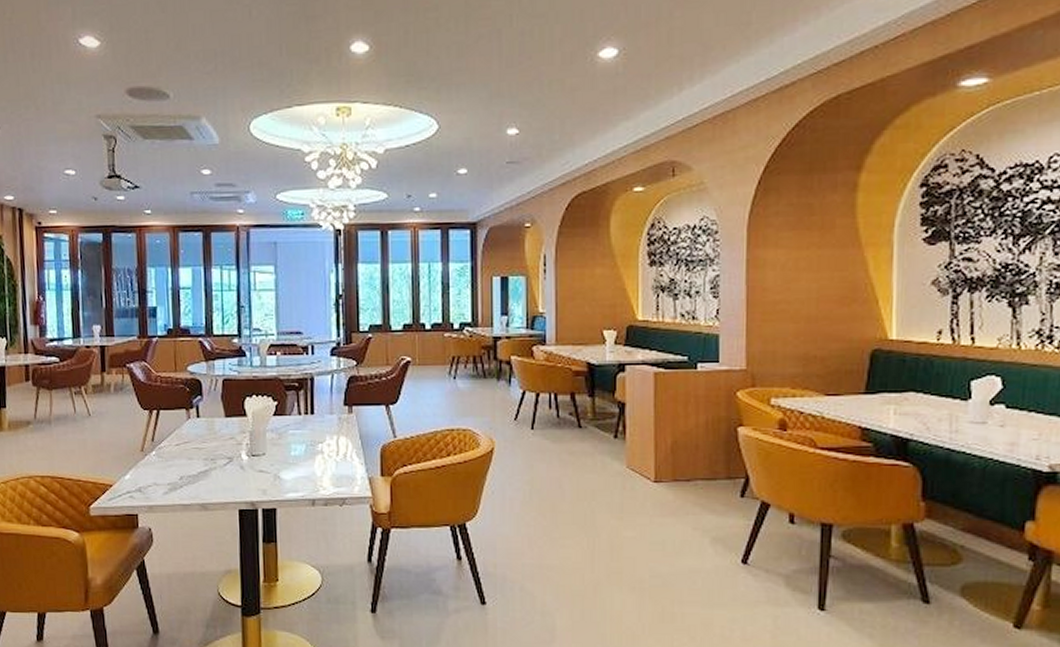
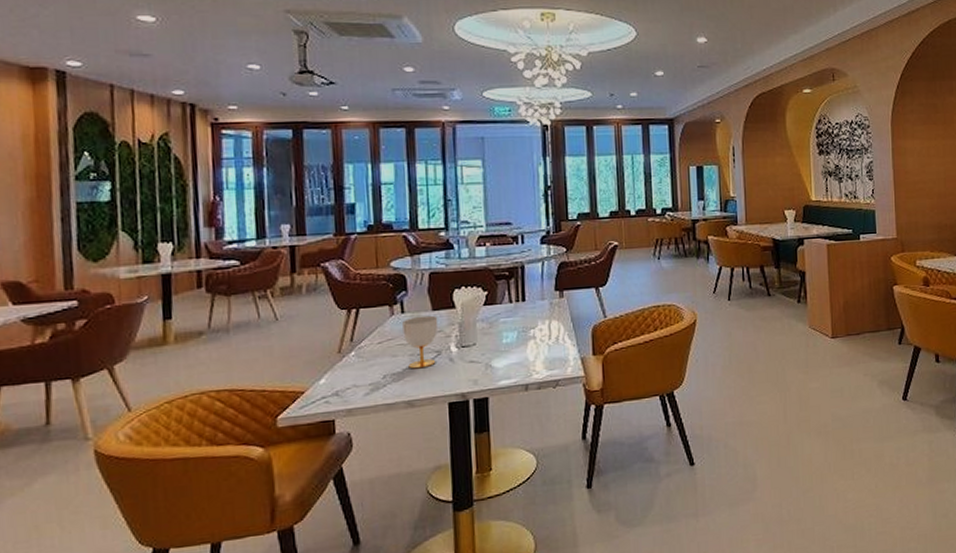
cup: none [198,422,231,473] -> present [402,315,438,369]

